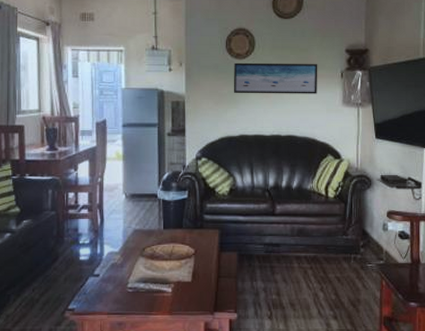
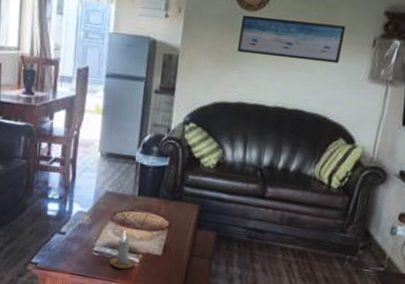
candle: none [143,263,168,301] -> present [109,230,135,269]

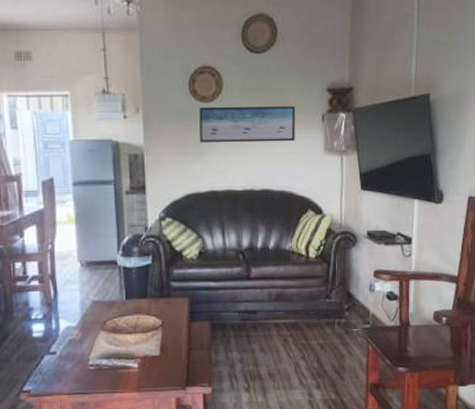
candle: present [109,230,135,269] -> none [107,337,134,378]

